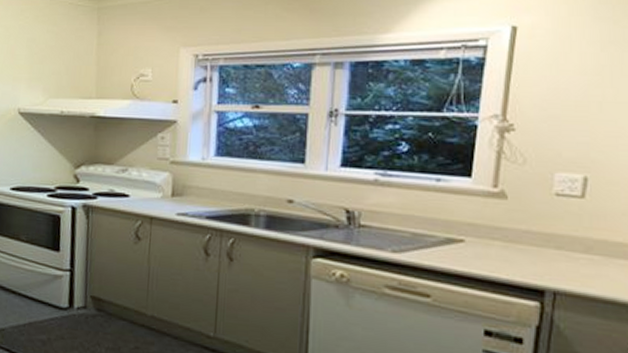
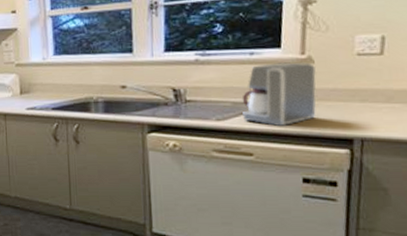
coffee maker: none [423,193,508,268] -> present [242,62,316,127]

